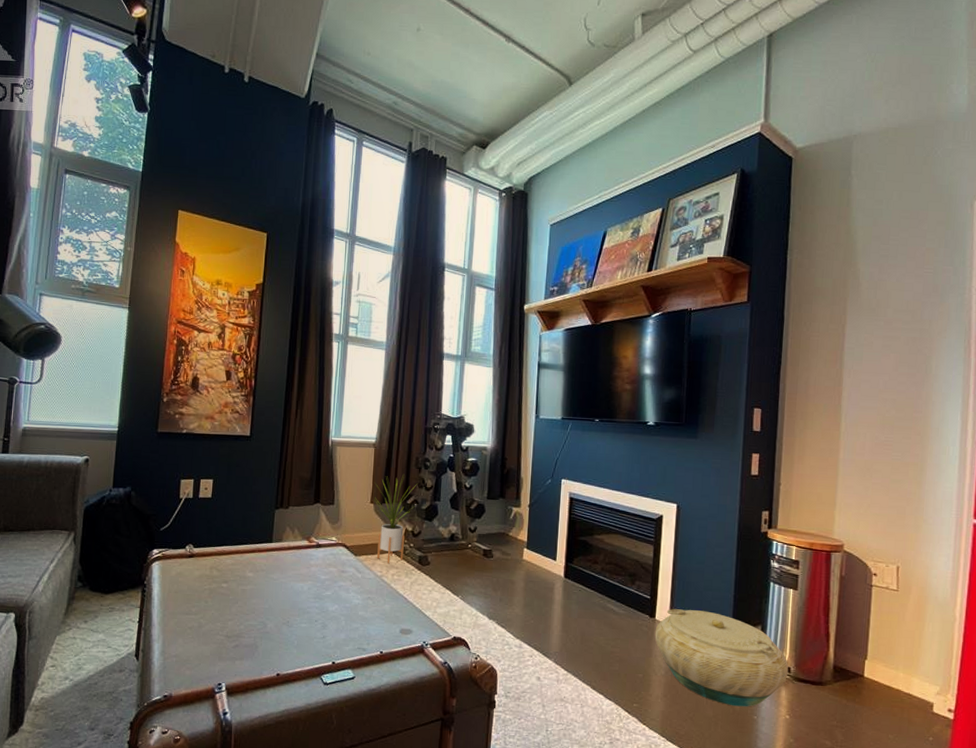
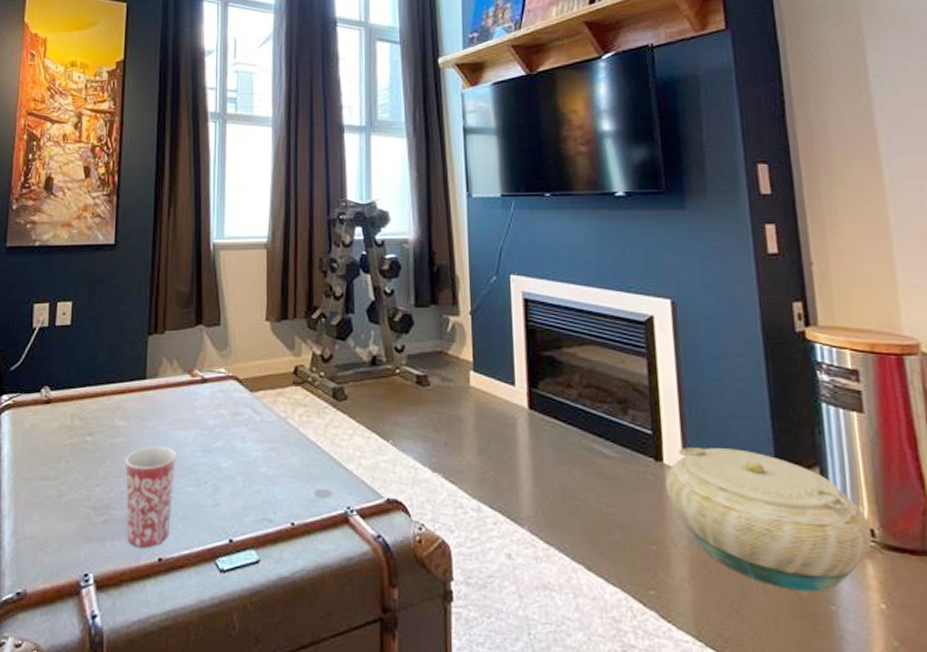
mug: none [252,592,295,666] -> present [125,445,177,547]
house plant: present [374,475,418,563] -> none [269,281,325,400]

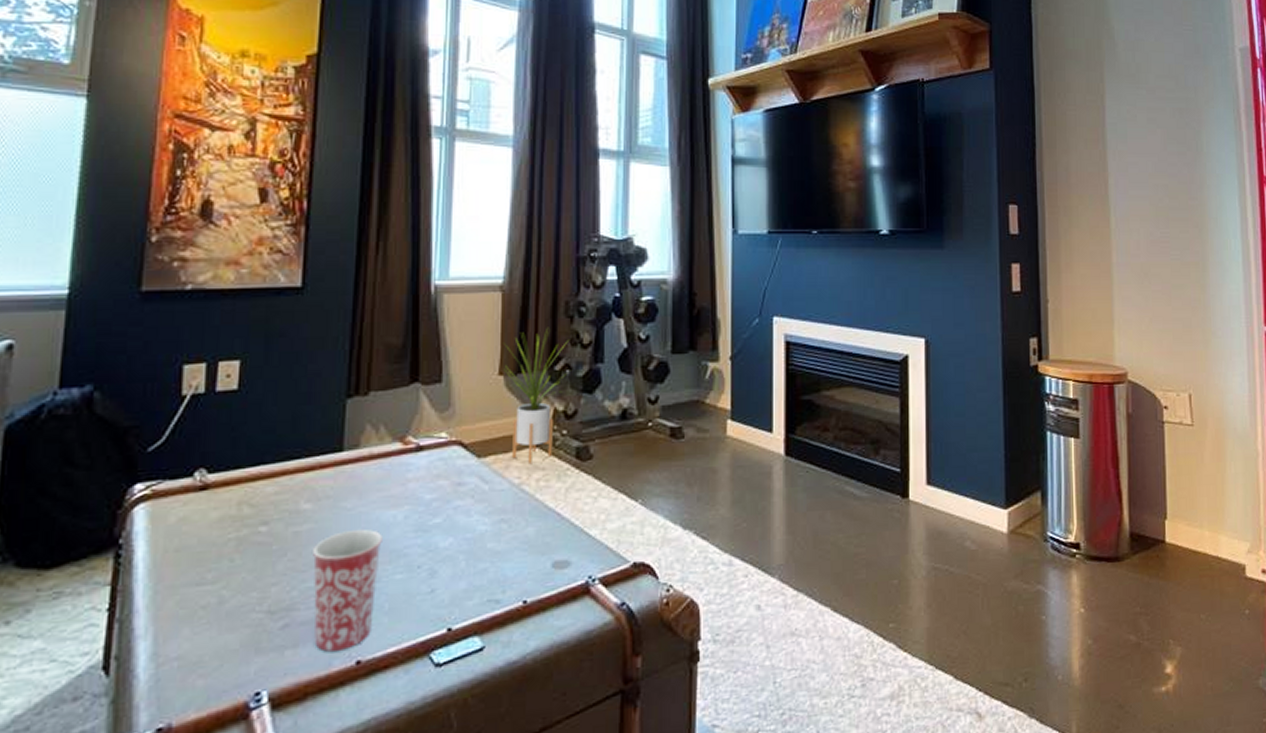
house plant: none [269,281,325,400] -> present [504,328,570,463]
basket: present [665,447,873,592] -> none [910,480,1078,607]

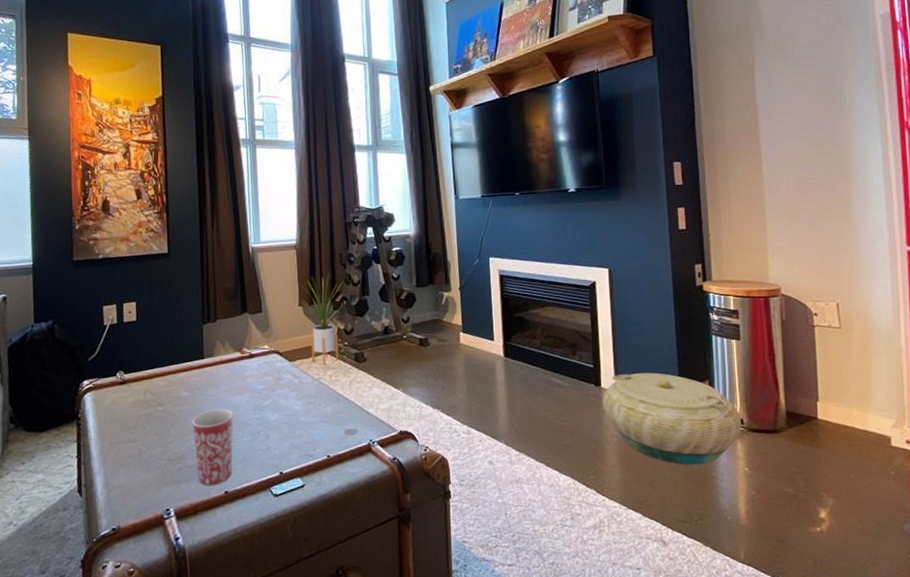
basket: none [910,480,1078,607] -> present [602,372,742,466]

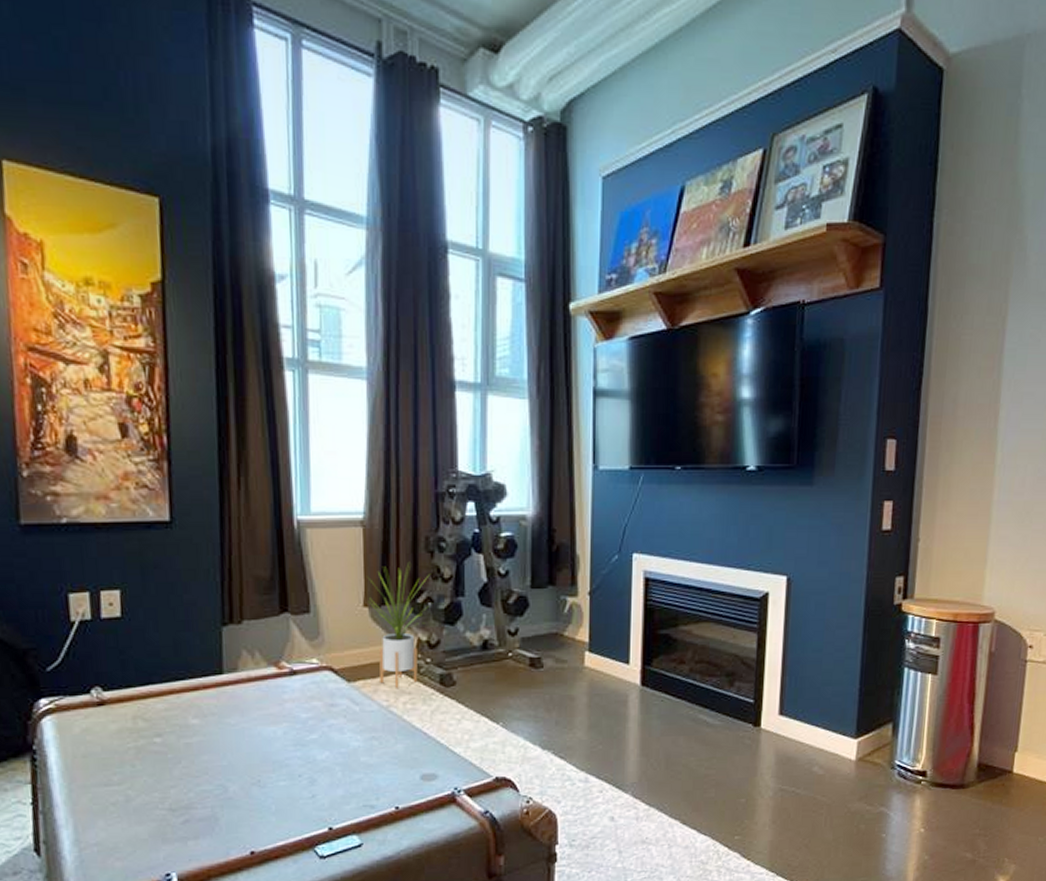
mug: present [192,408,234,485] -> none [204,742,265,843]
basket: present [602,372,742,466] -> none [760,711,925,825]

